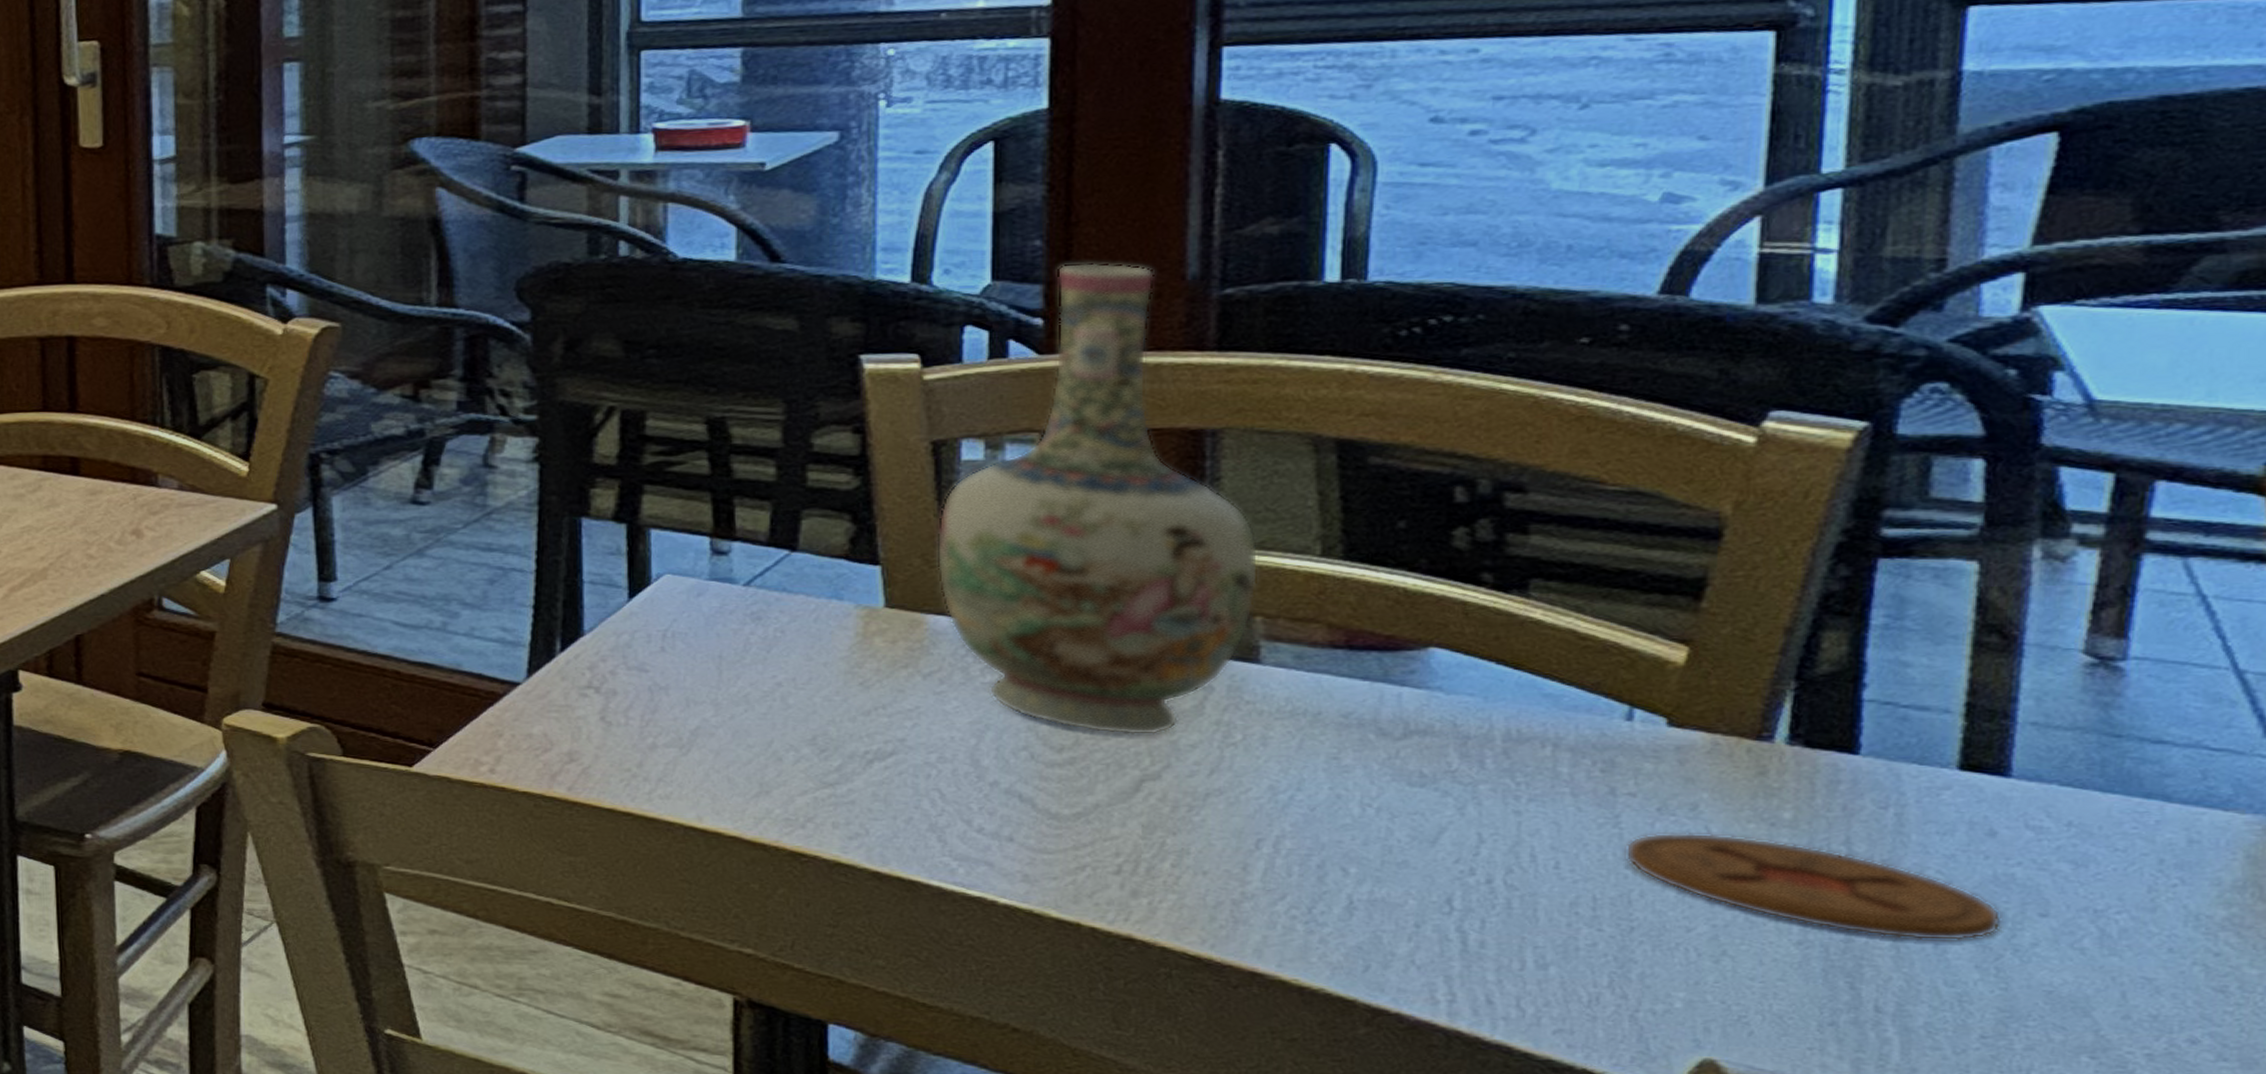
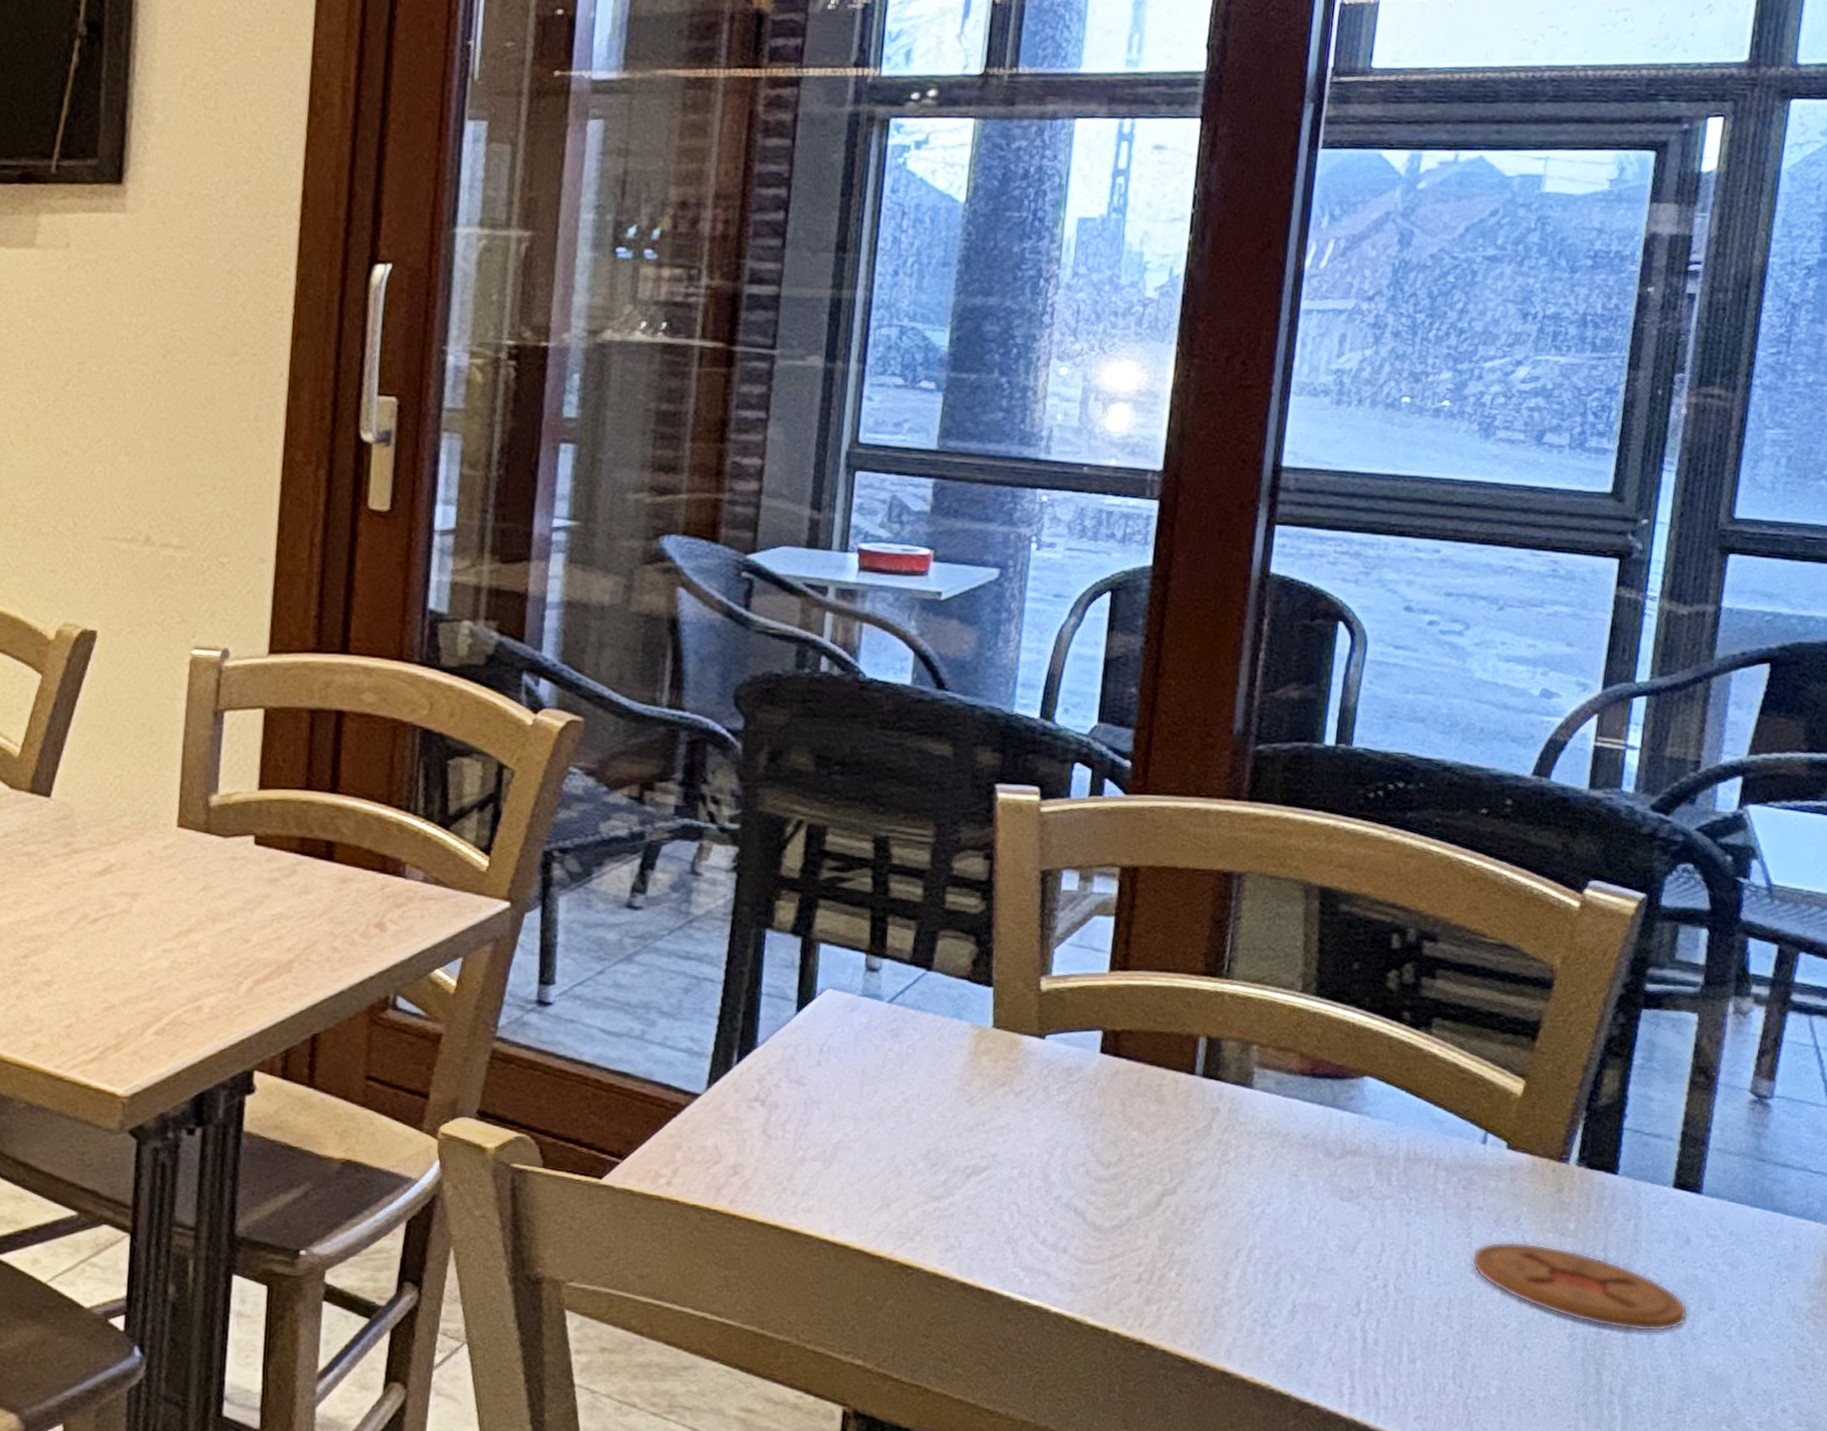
vase: present [936,262,1259,736] -> none [1034,711,1261,1153]

